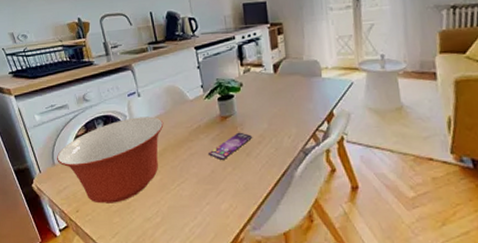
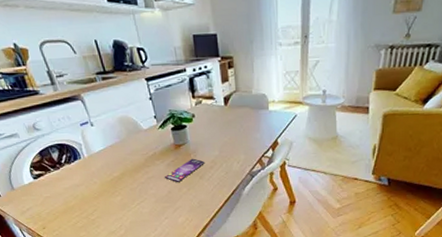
mixing bowl: present [56,116,164,204] -> none [14,144,120,221]

